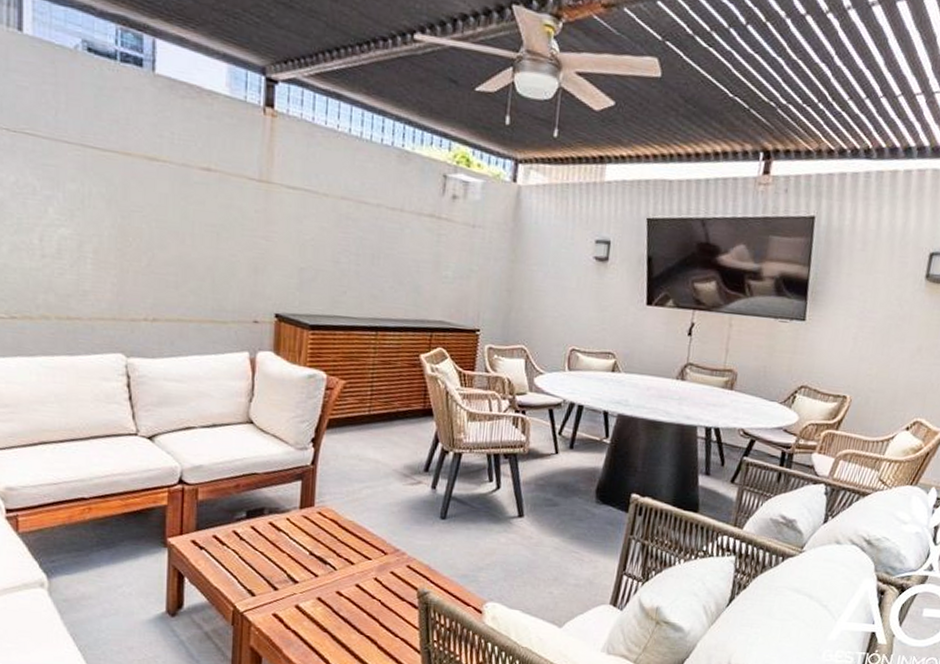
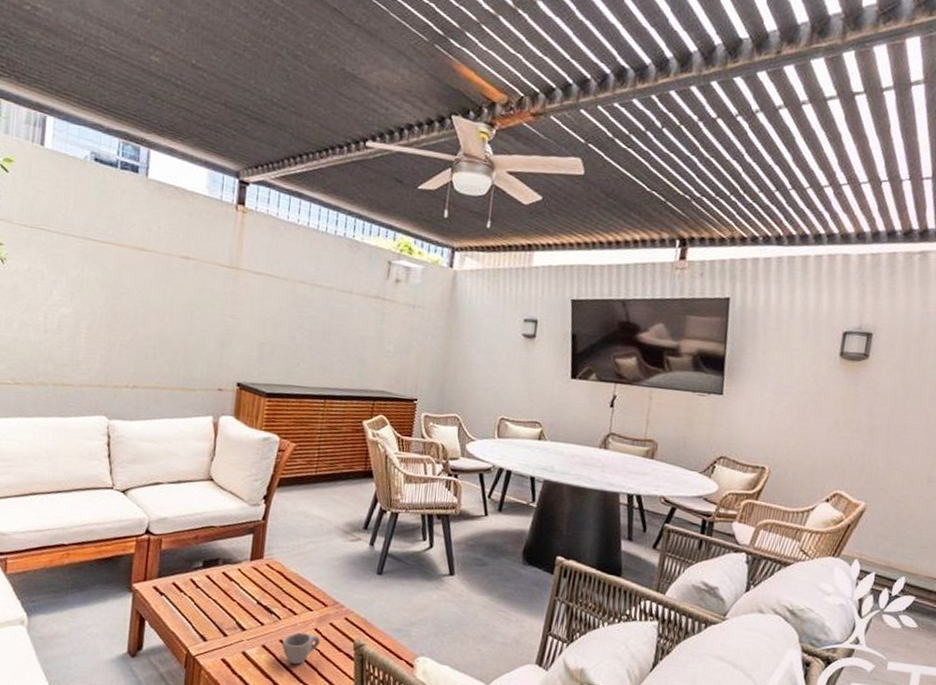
cup: none [339,583,381,616] -> present [282,632,321,664]

